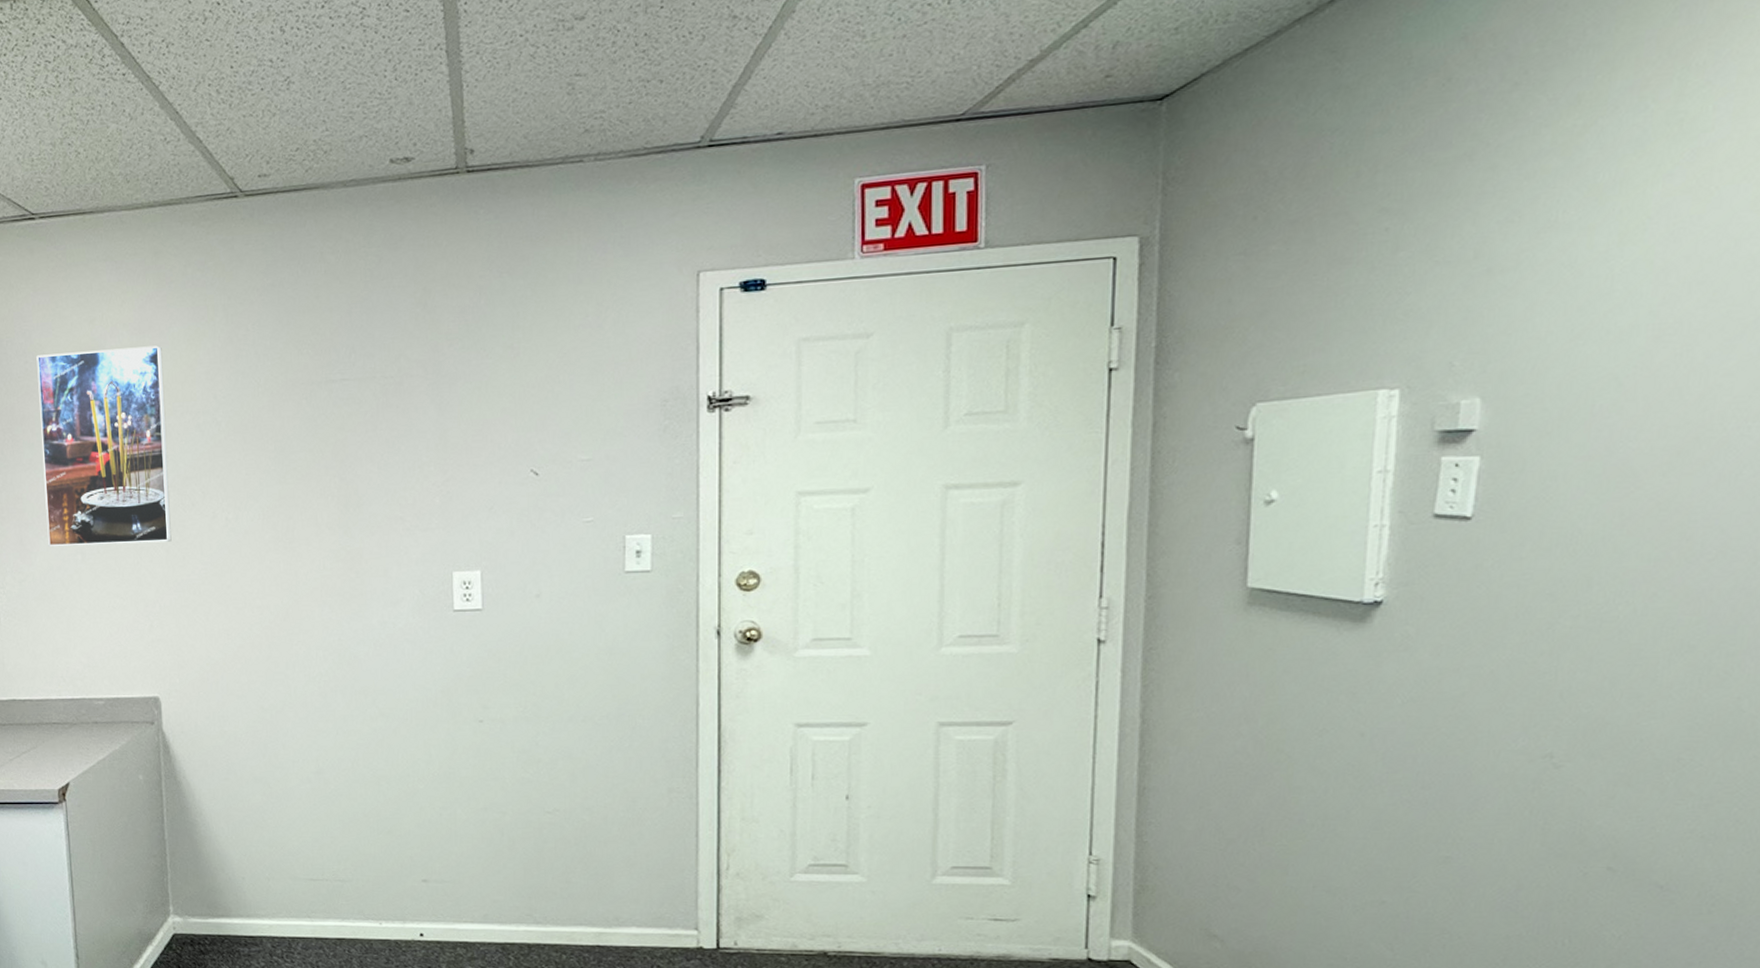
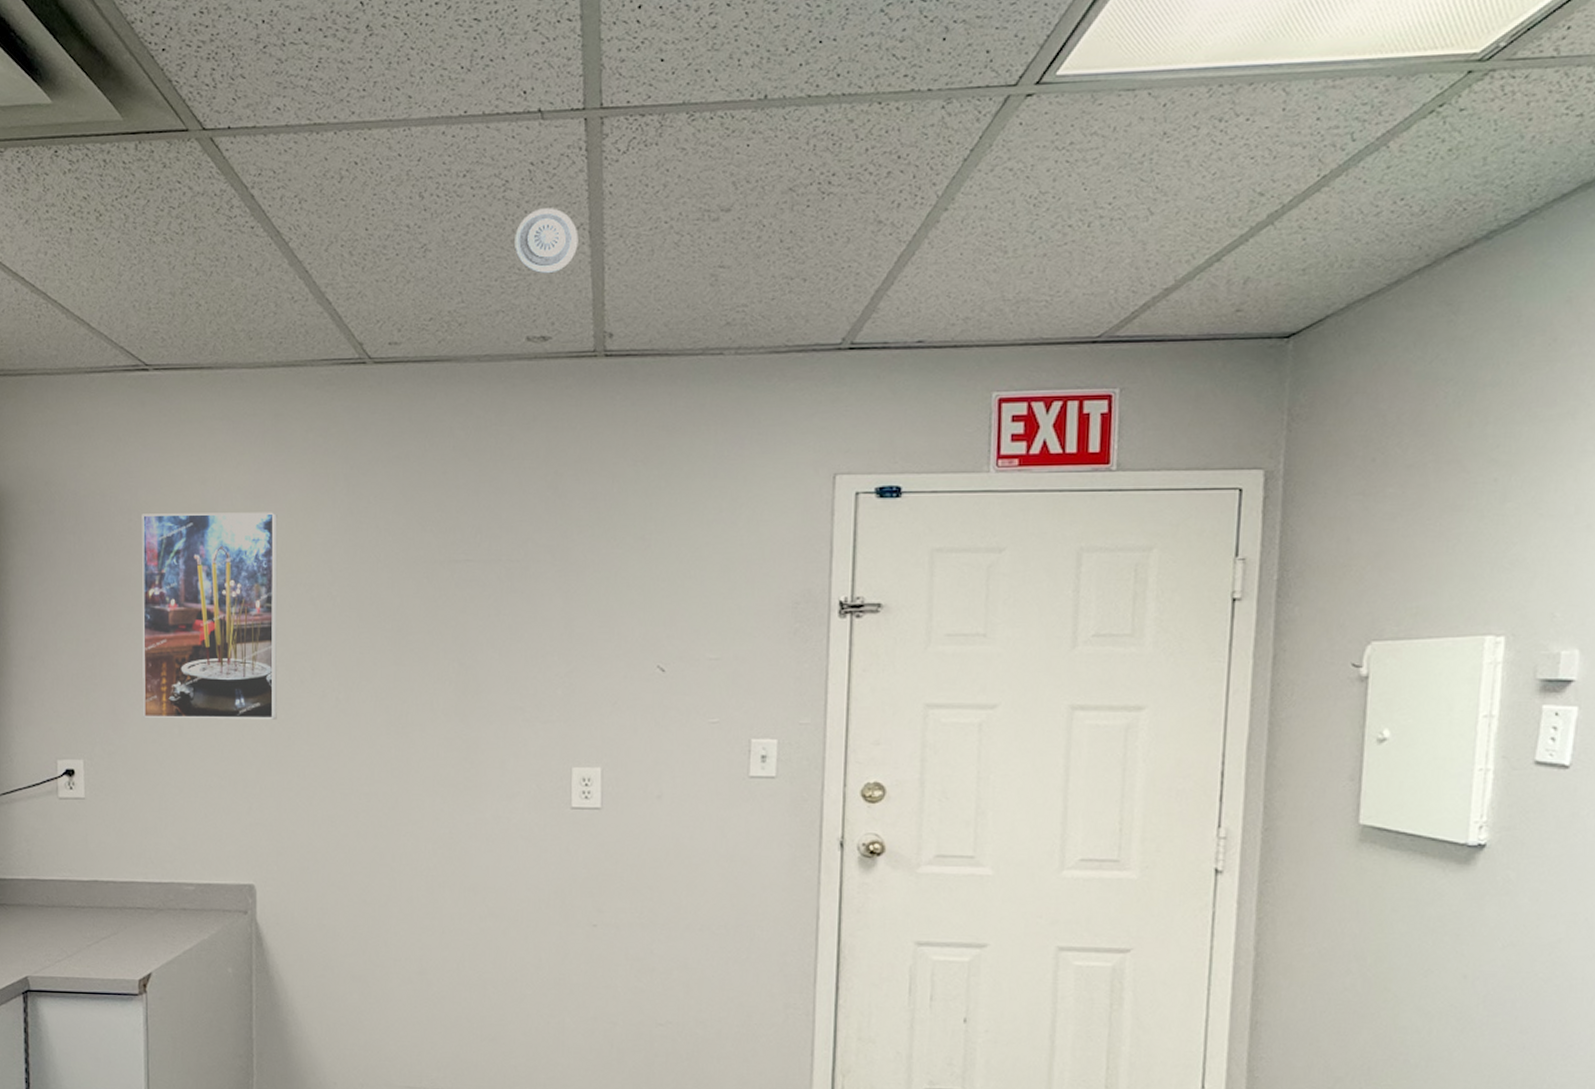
smoke detector: none [374,30,436,97] -> present [515,208,579,274]

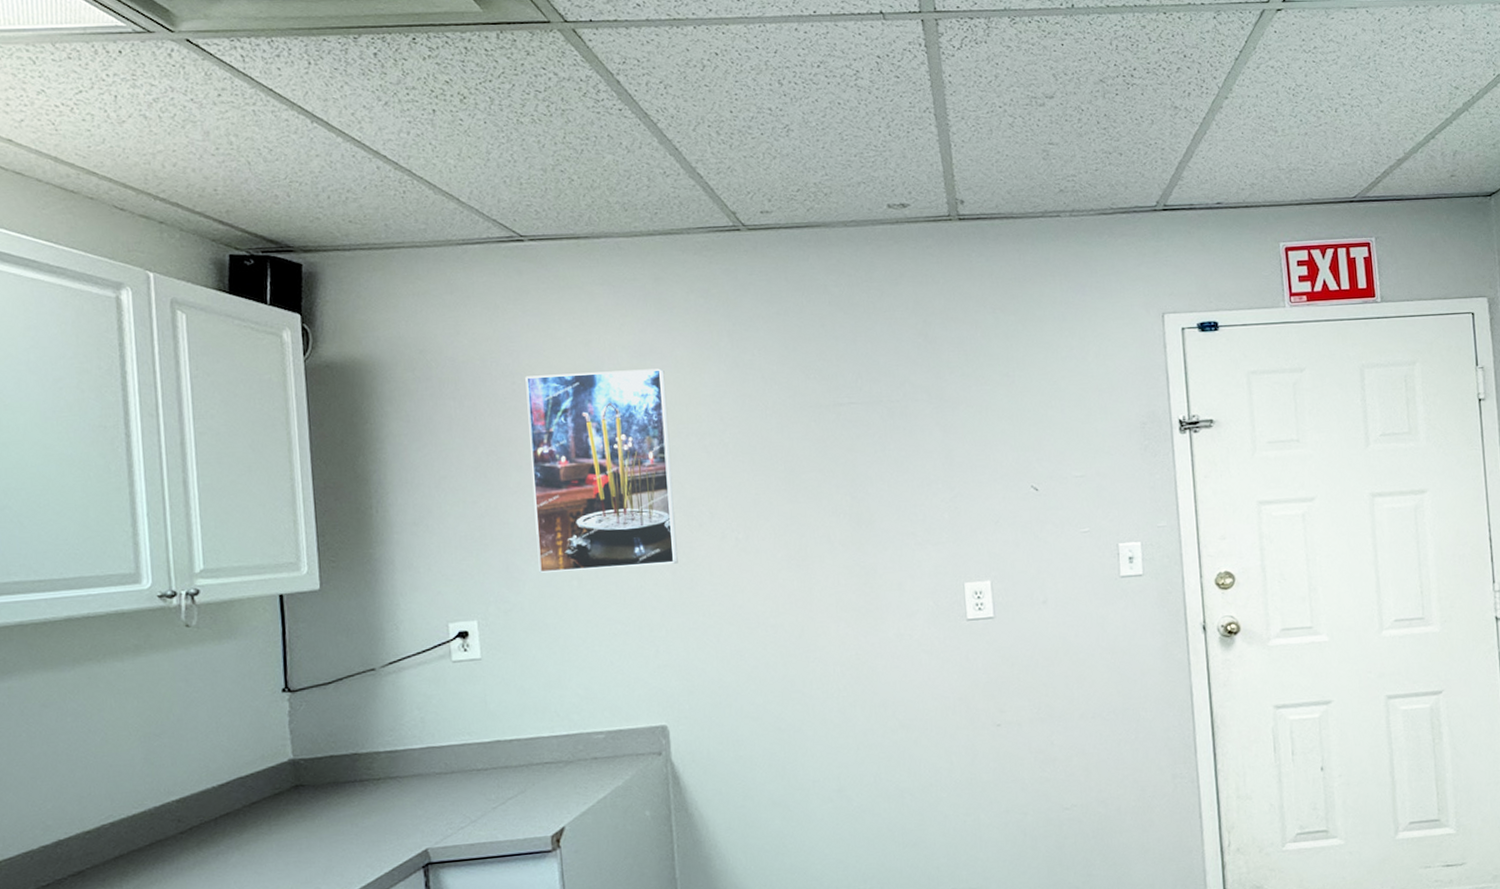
smoke detector: present [515,208,579,274] -> none [869,94,926,151]

